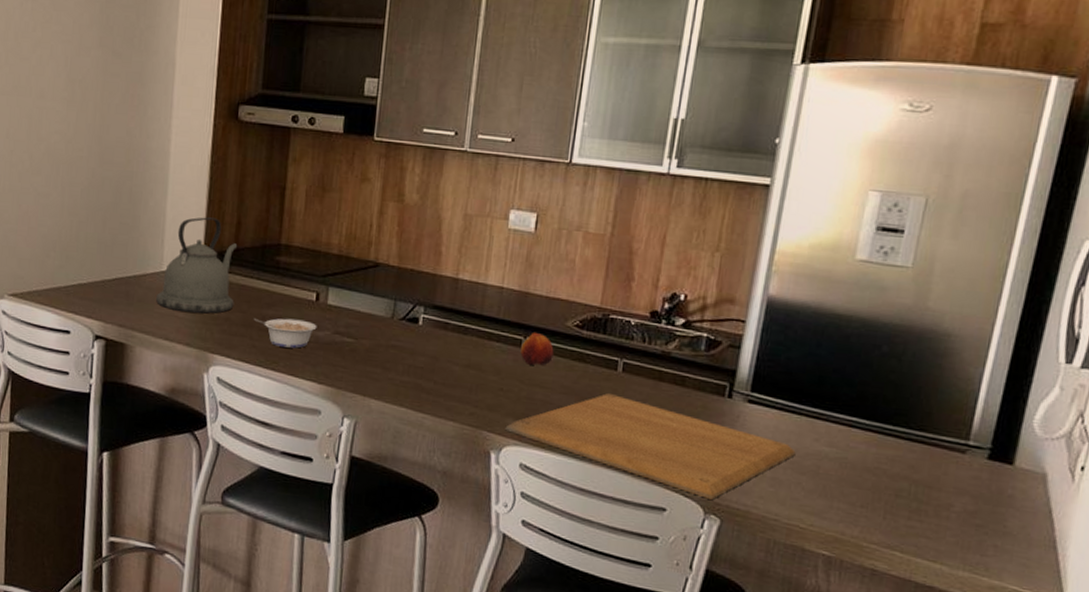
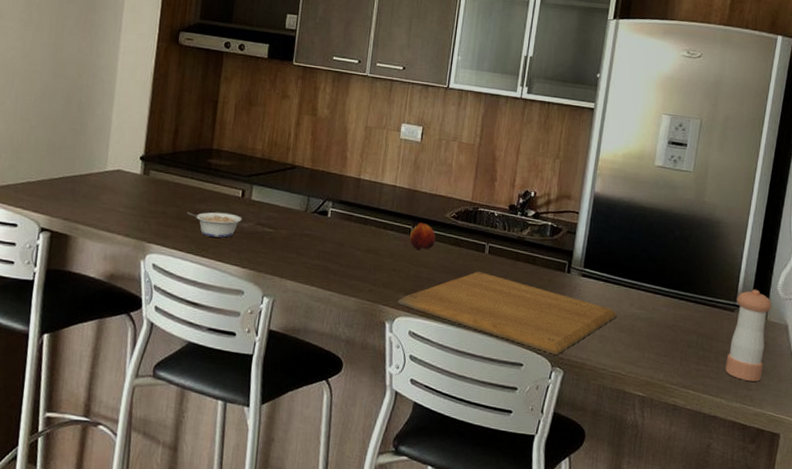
kettle: present [156,217,237,314] -> none [99,125,174,208]
pepper shaker: none [949,424,1024,546] -> present [725,289,772,382]

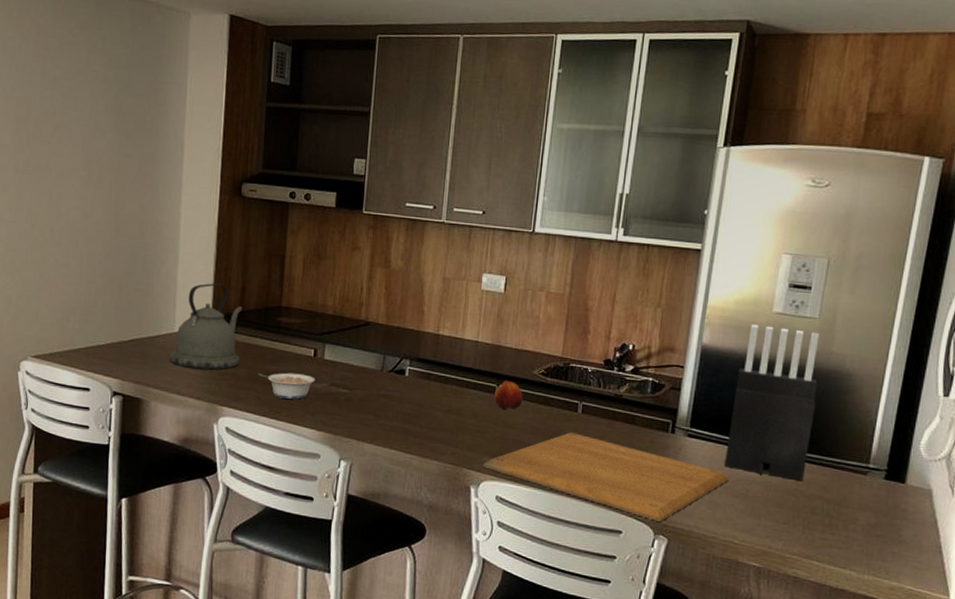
kettle: none [99,125,174,208] -> present [169,283,242,370]
knife block: none [613,176,694,317] -> present [724,324,820,481]
pepper shaker: present [725,289,772,382] -> none [855,449,913,552]

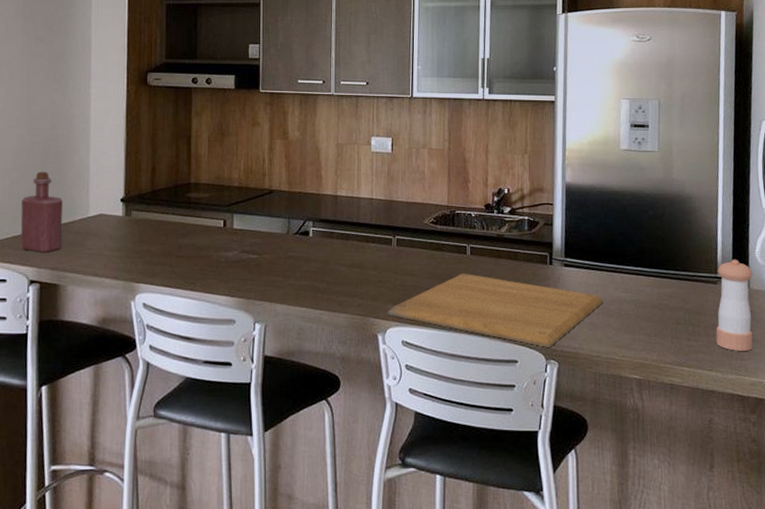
bottle: none [105,280,148,366] -> present [21,171,63,254]
kettle: present [169,283,242,370] -> none [85,167,154,249]
legume: present [258,372,315,399] -> none [171,244,226,269]
fruit: present [494,380,523,410] -> none [392,231,417,258]
knife block: present [724,324,820,481] -> none [598,161,667,295]
pepper shaker: none [855,449,913,552] -> present [716,259,753,351]

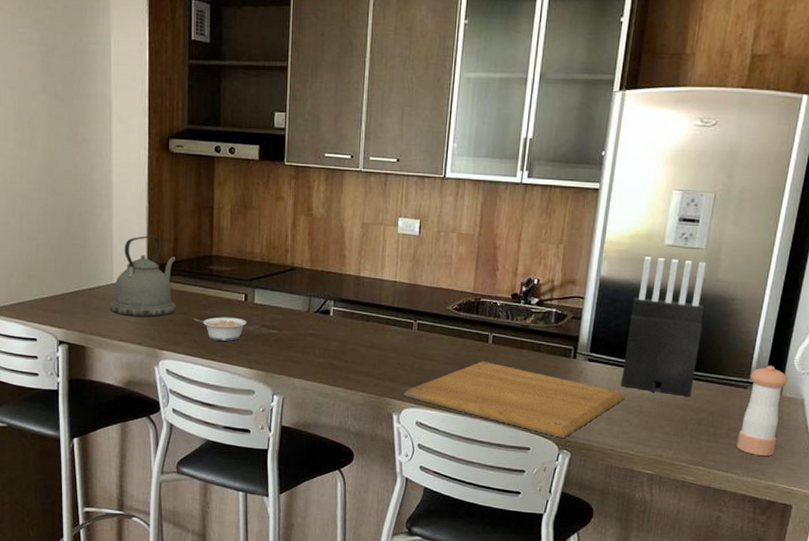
bottle: present [21,171,63,254] -> none [48,236,88,316]
kettle: none [85,167,154,249] -> present [110,235,177,317]
legume: none [171,244,226,269] -> present [193,317,247,341]
knife block: none [598,161,667,295] -> present [621,256,707,396]

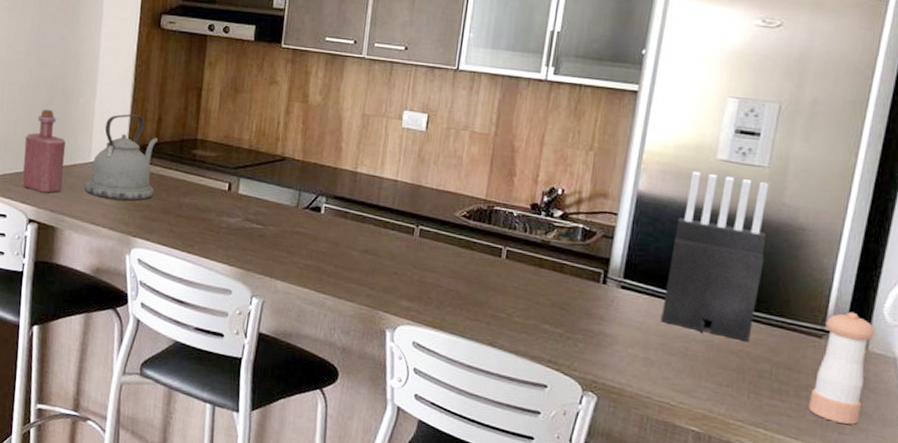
bottle: none [48,236,88,316] -> present [22,109,66,194]
legume: present [193,317,247,341] -> none [171,205,229,233]
chopping board: present [403,361,625,438] -> none [399,278,666,378]

